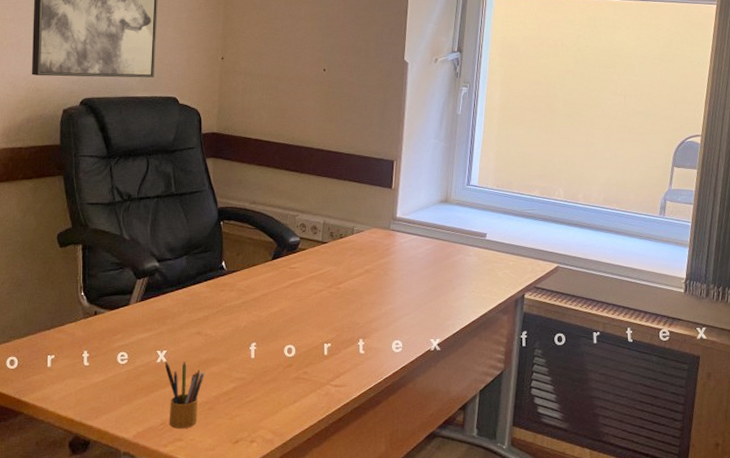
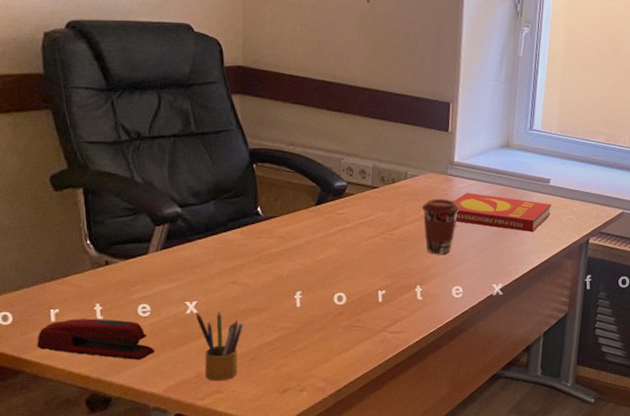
stapler: none [35,365,128,406] -> present [36,318,155,361]
coffee cup: none [366,253,401,309] -> present [421,199,460,255]
book: none [394,247,488,287] -> present [453,192,551,233]

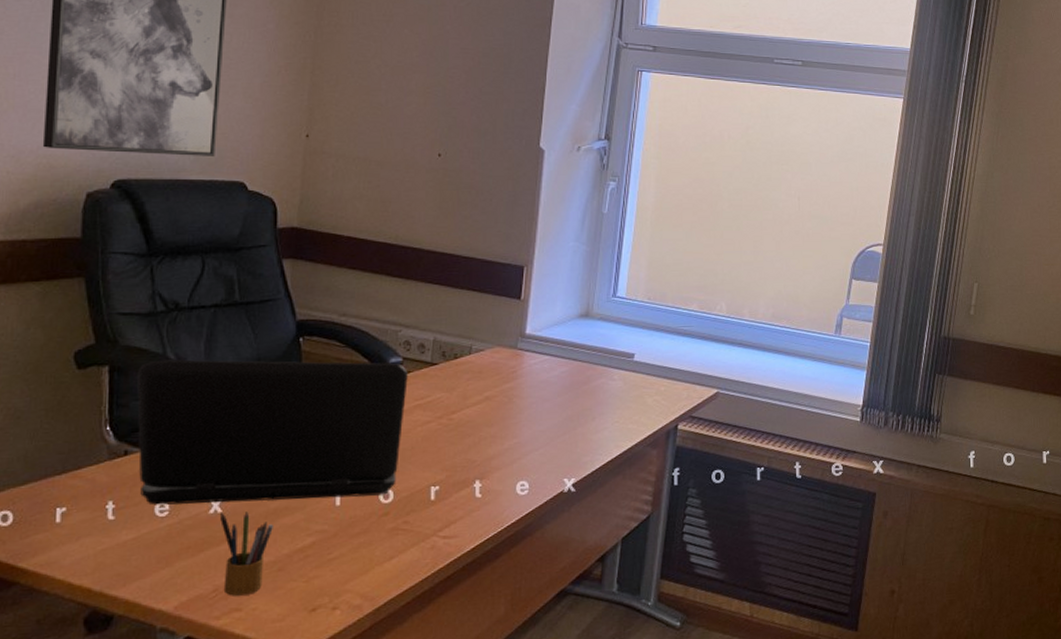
stapler: present [36,318,155,361] -> none [36,519,169,570]
laptop: none [110,183,353,307] -> present [137,359,408,505]
coffee cup: present [421,199,460,255] -> none [486,377,530,443]
book: present [453,192,551,233] -> none [522,369,635,417]

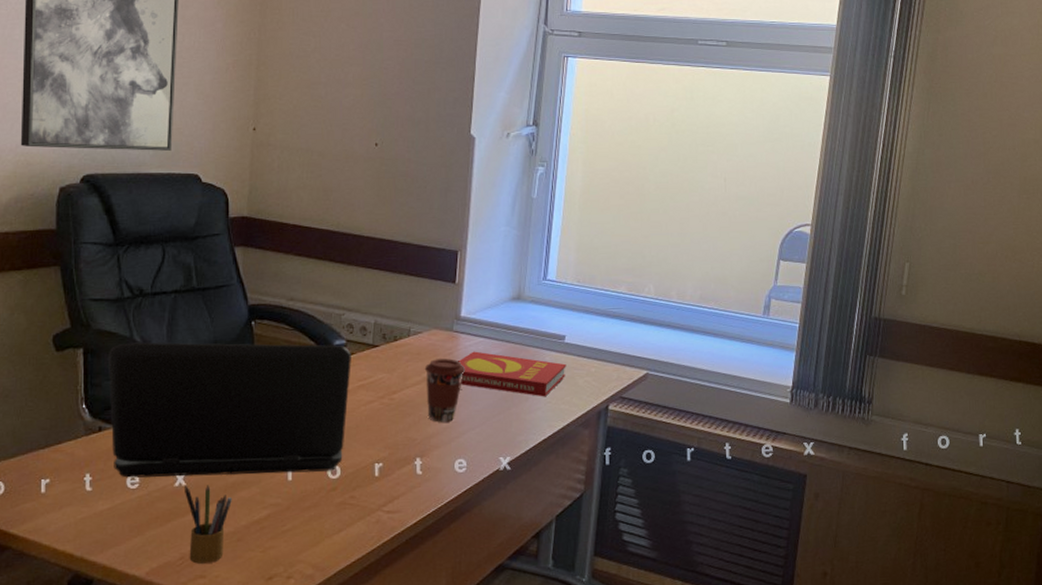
coffee cup: none [486,377,530,443] -> present [424,358,466,422]
book: none [522,369,635,417] -> present [458,351,566,397]

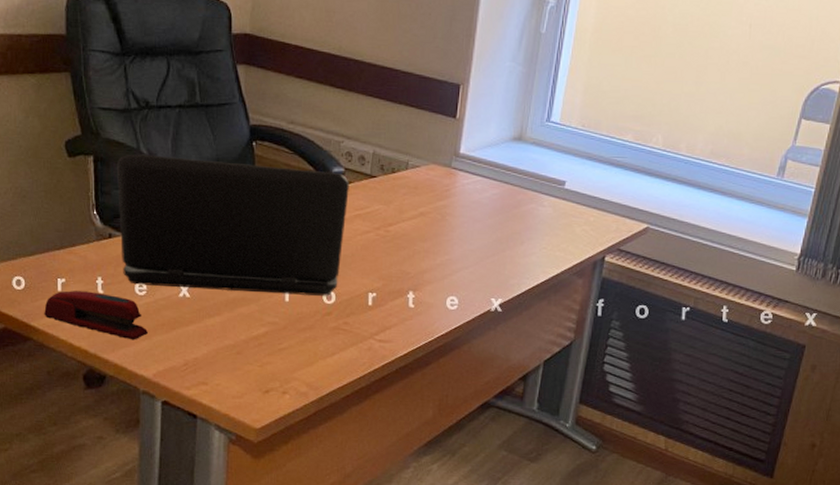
stapler: none [25,490,140,538] -> present [44,291,148,340]
pencil box: present [185,485,232,564] -> none [189,296,232,372]
coffee cup: present [424,358,466,422] -> none [421,194,462,259]
book: present [458,351,566,397] -> none [455,190,565,243]

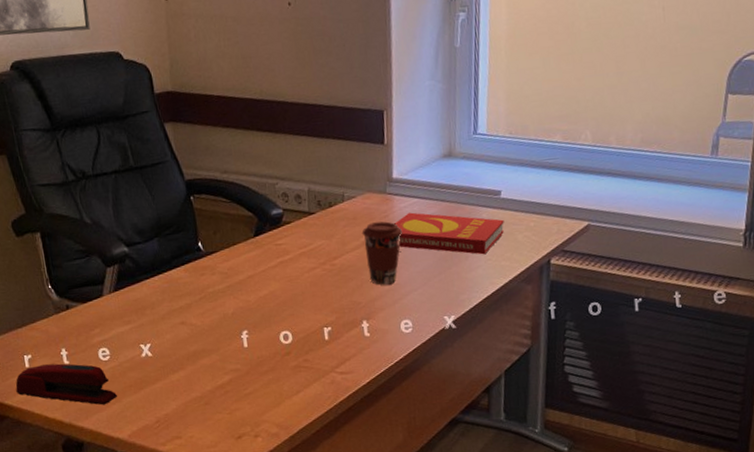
laptop: present [117,154,349,296] -> none [63,215,293,351]
coffee cup: none [421,194,462,259] -> present [361,221,403,285]
book: none [455,190,565,243] -> present [394,212,504,255]

